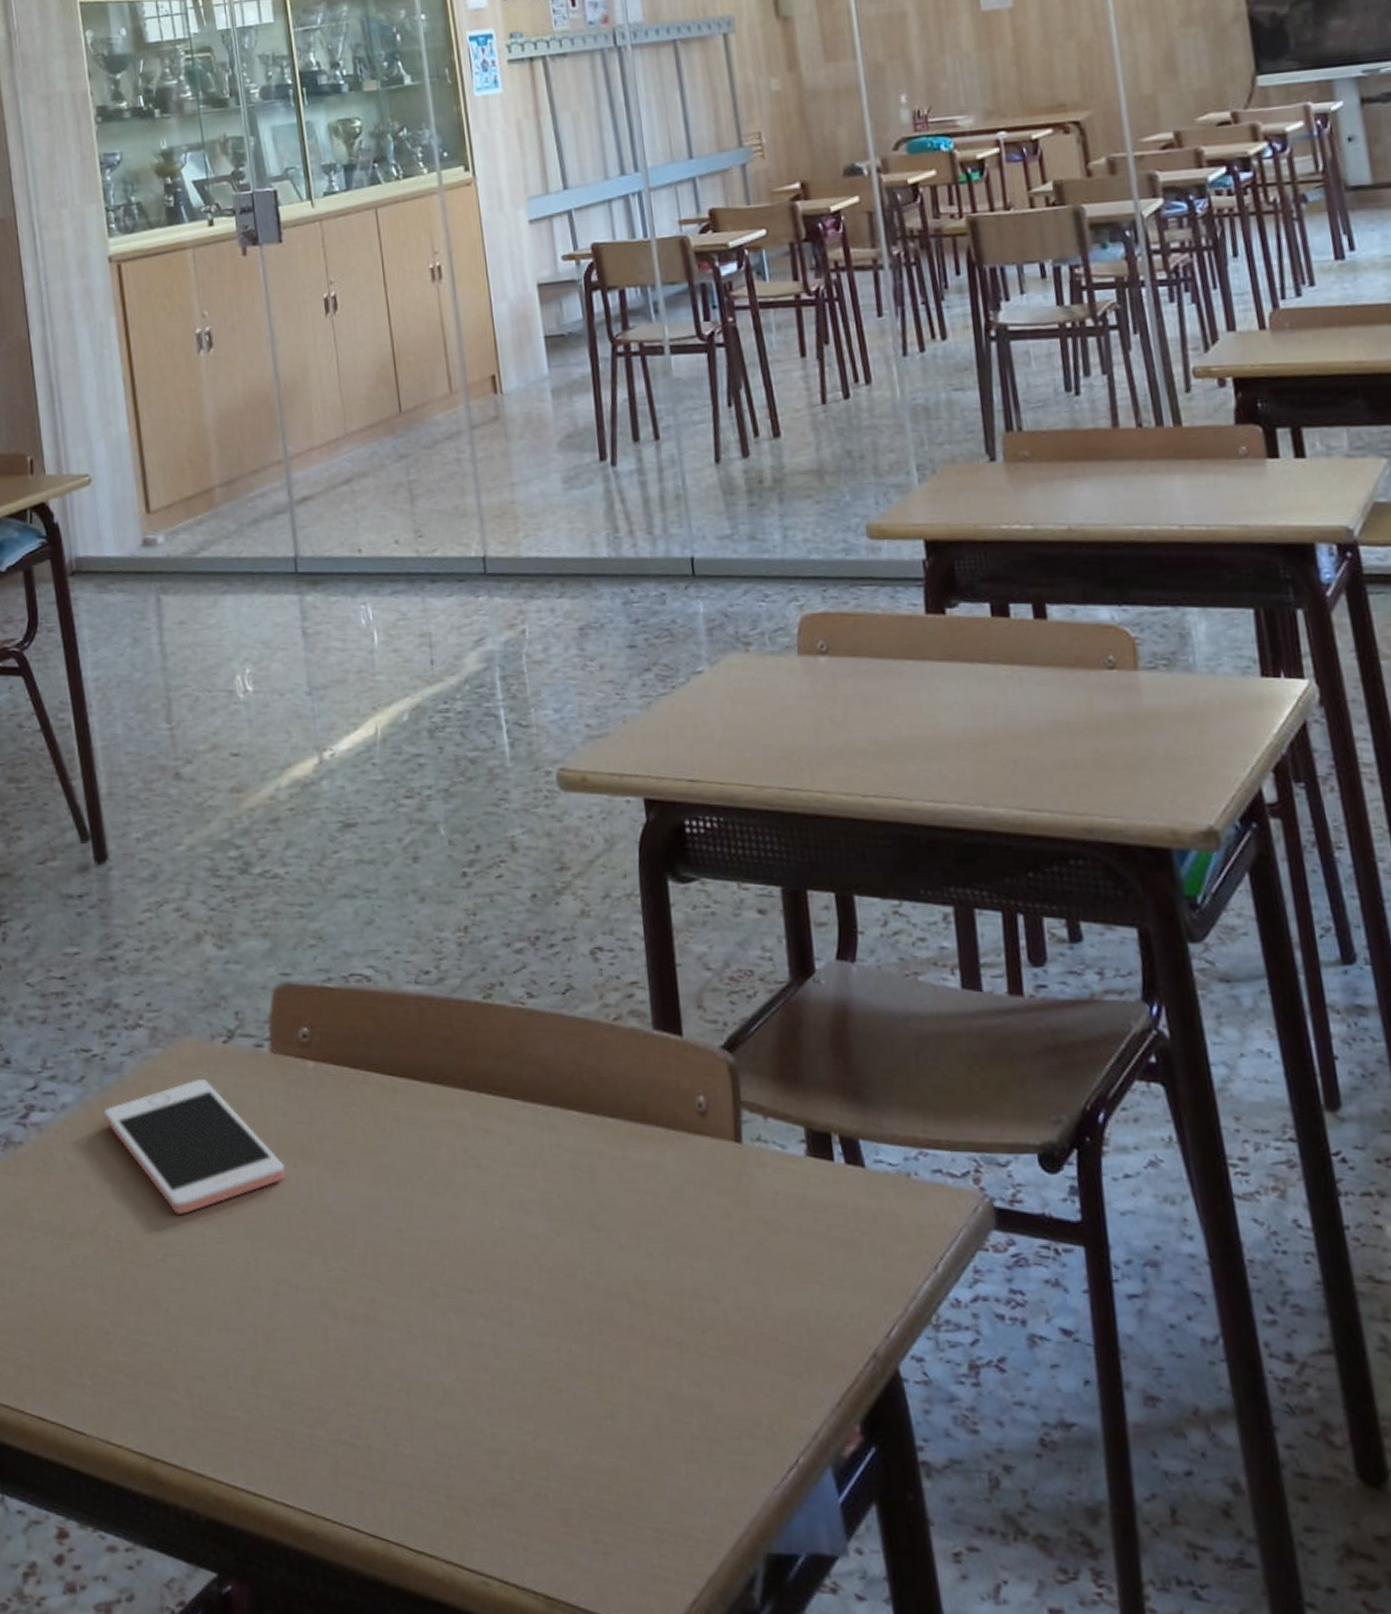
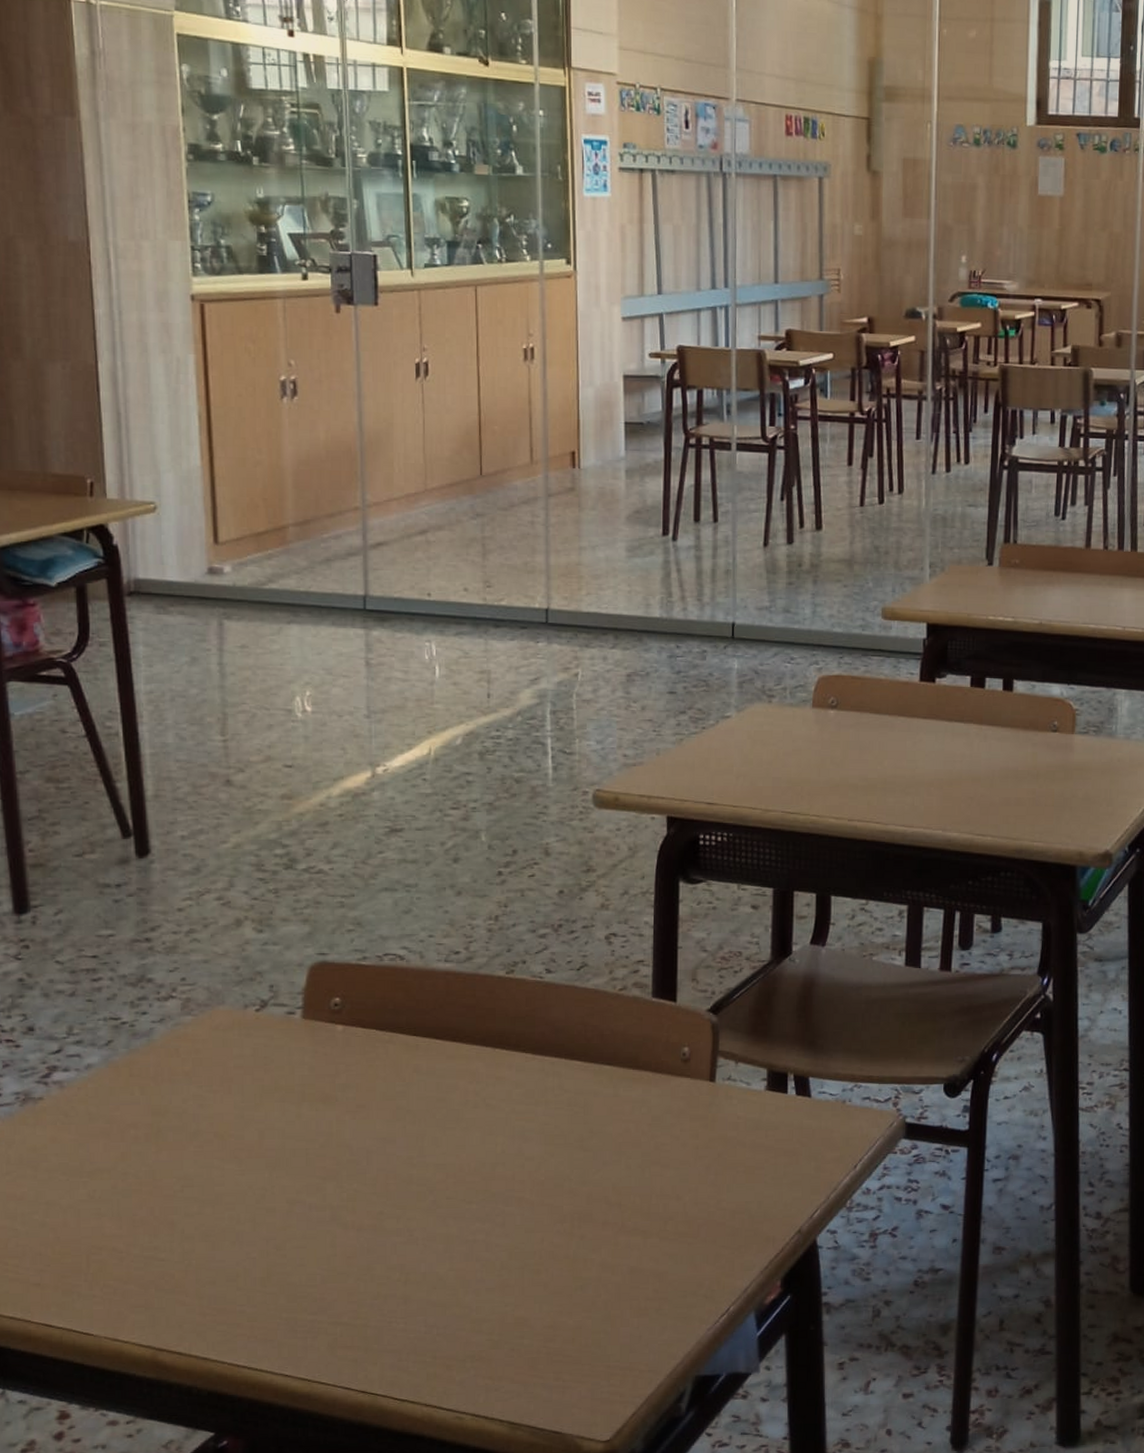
cell phone: present [103,1080,285,1214] -> none [129,1042,307,1153]

